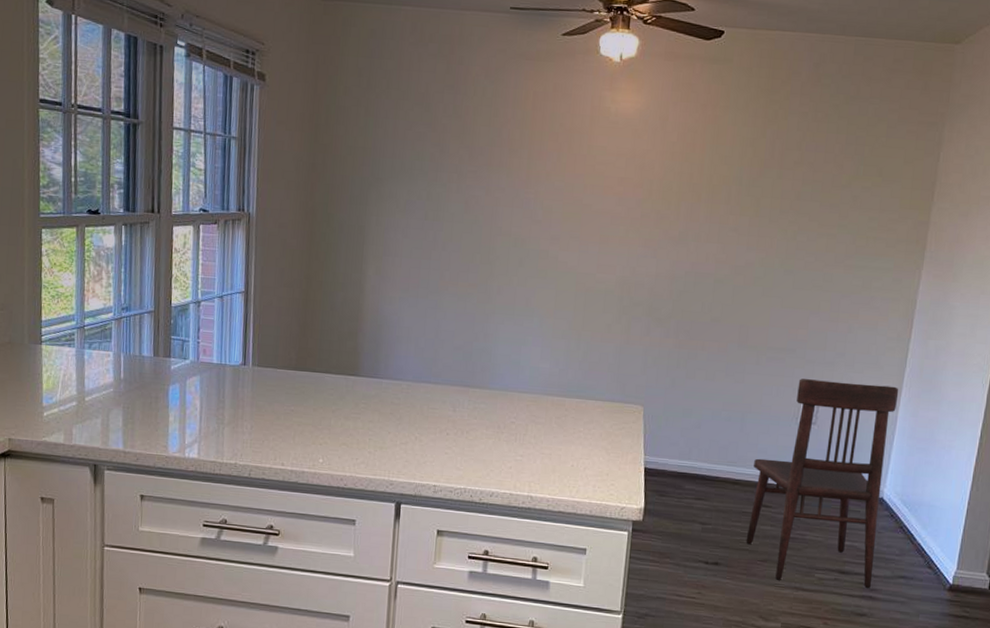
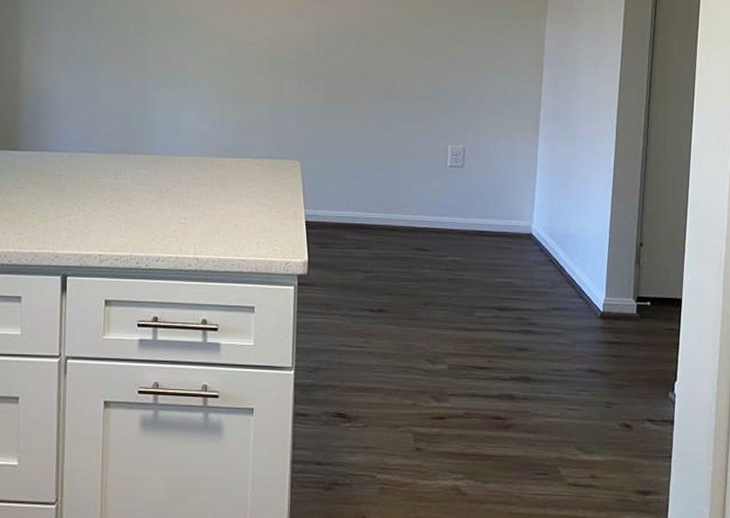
dining chair: present [746,379,899,589] -> none [407,124,537,323]

